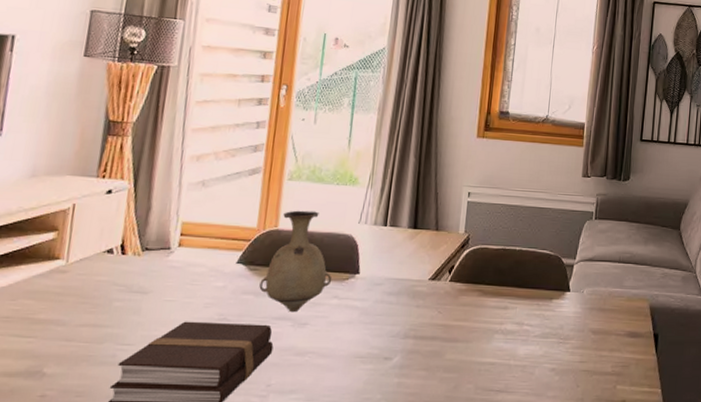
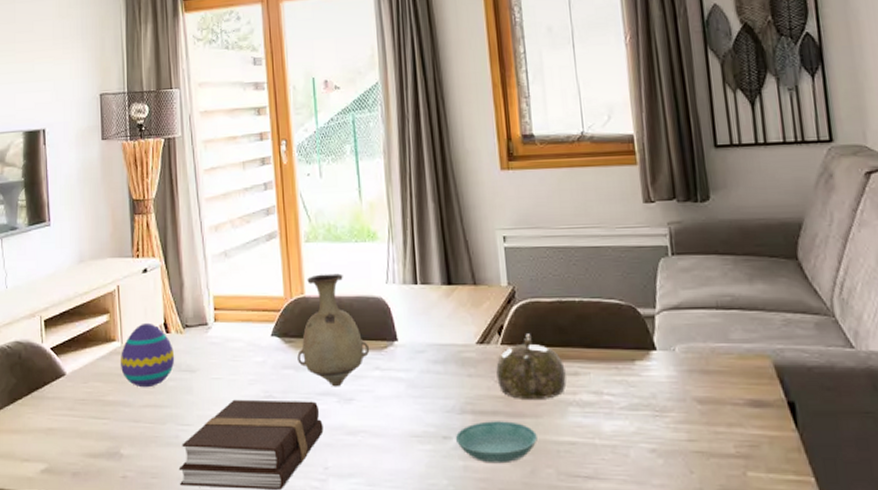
decorative egg: none [60,243,128,308] -> present [121,322,175,388]
saucer: none [394,345,465,381] -> present [455,421,537,464]
teapot: none [440,274,498,329] -> present [496,334,567,401]

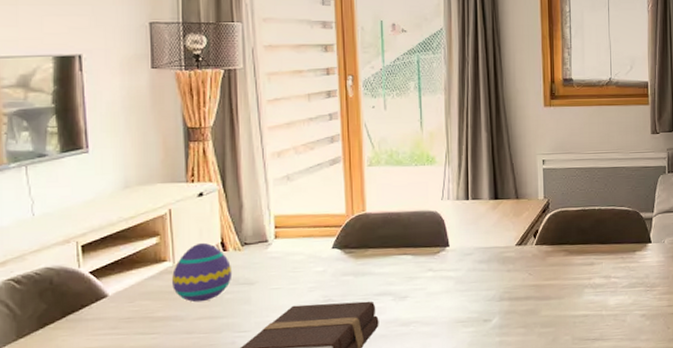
vase: present [297,273,370,387] -> none [357,192,424,288]
saucer: present [455,421,537,464] -> none [494,303,559,337]
teapot: present [496,334,567,401] -> none [530,235,584,287]

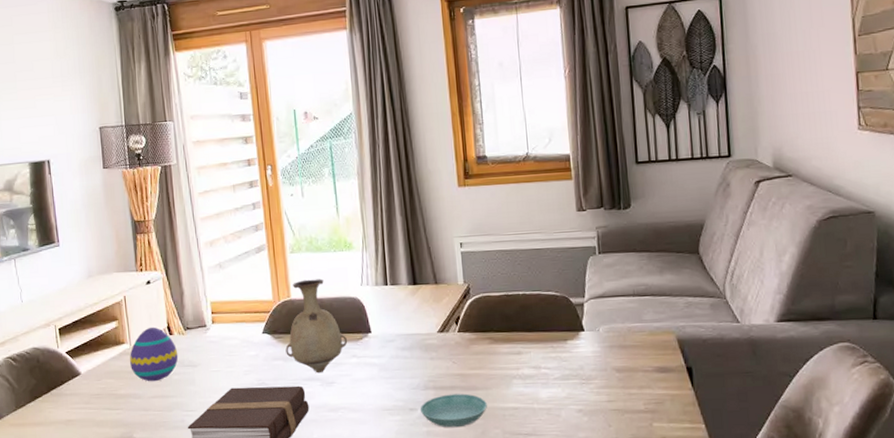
vase: none [357,192,424,288] -> present [285,279,348,373]
saucer: none [494,303,559,337] -> present [420,393,487,428]

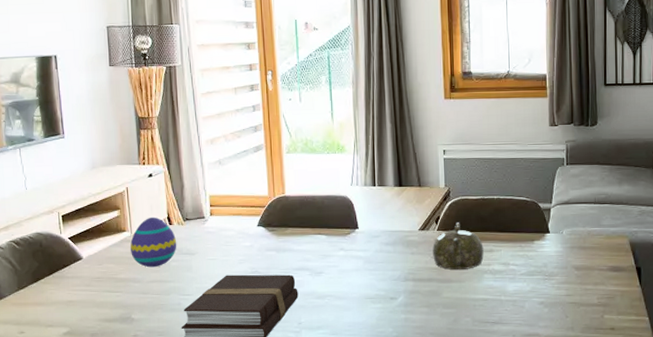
vase: present [285,279,348,373] -> none [278,178,337,264]
saucer: present [420,393,487,428] -> none [399,285,460,316]
teapot: none [454,322,511,376] -> present [433,222,484,271]

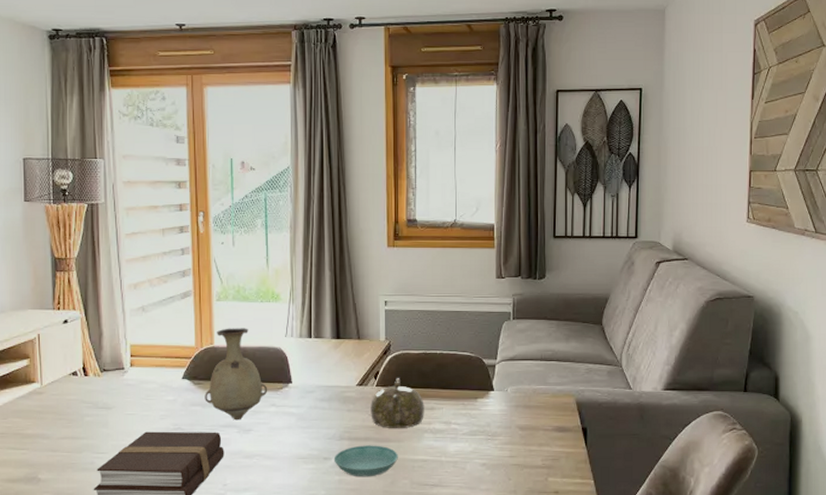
decorative egg: present [130,217,177,268] -> none [40,367,92,423]
vase: none [278,178,337,264] -> present [205,328,268,421]
saucer: none [399,285,460,316] -> present [333,445,398,477]

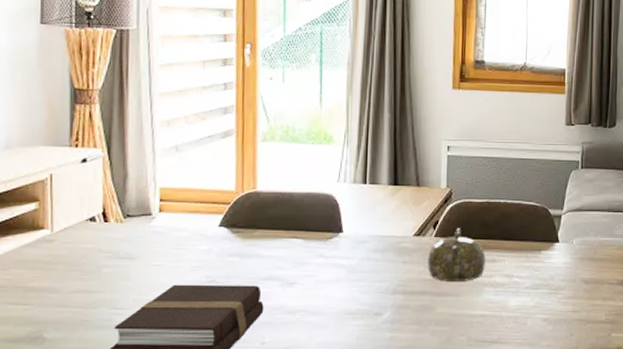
vase: present [205,328,268,421] -> none [244,171,316,273]
saucer: present [333,445,398,477] -> none [385,299,456,334]

